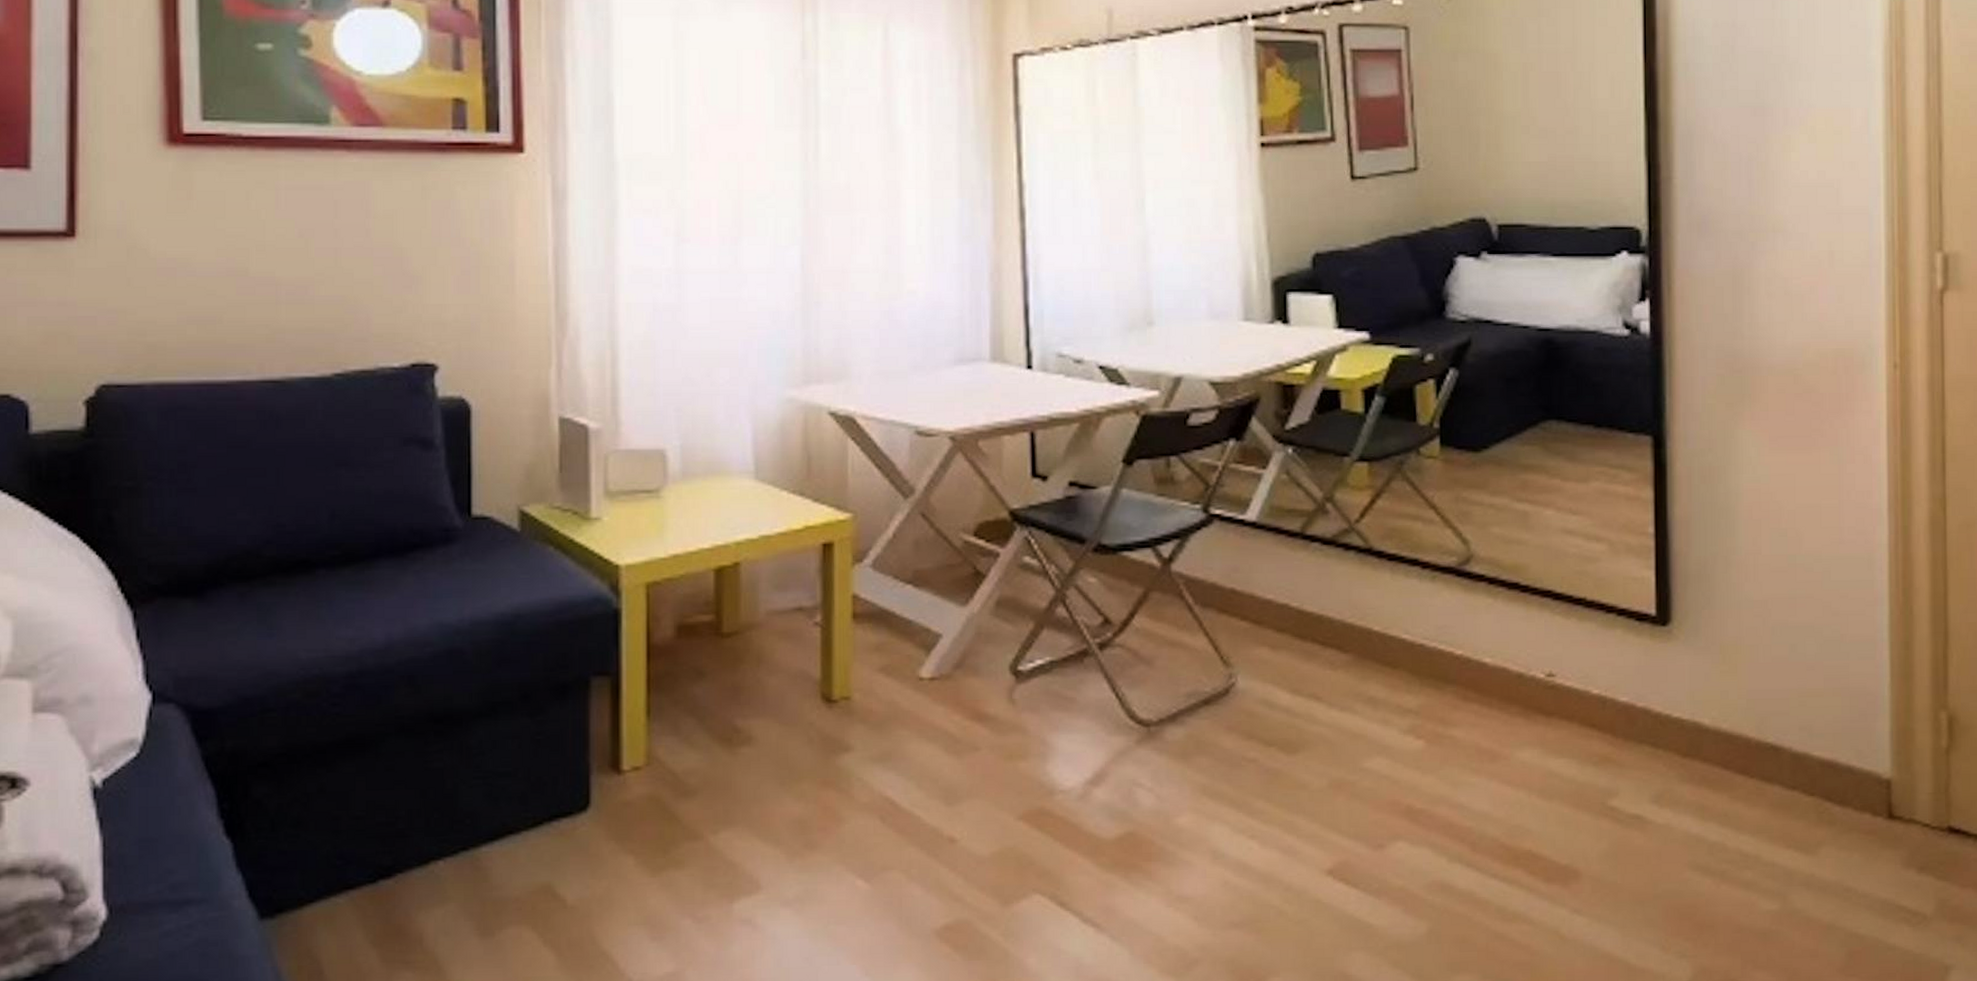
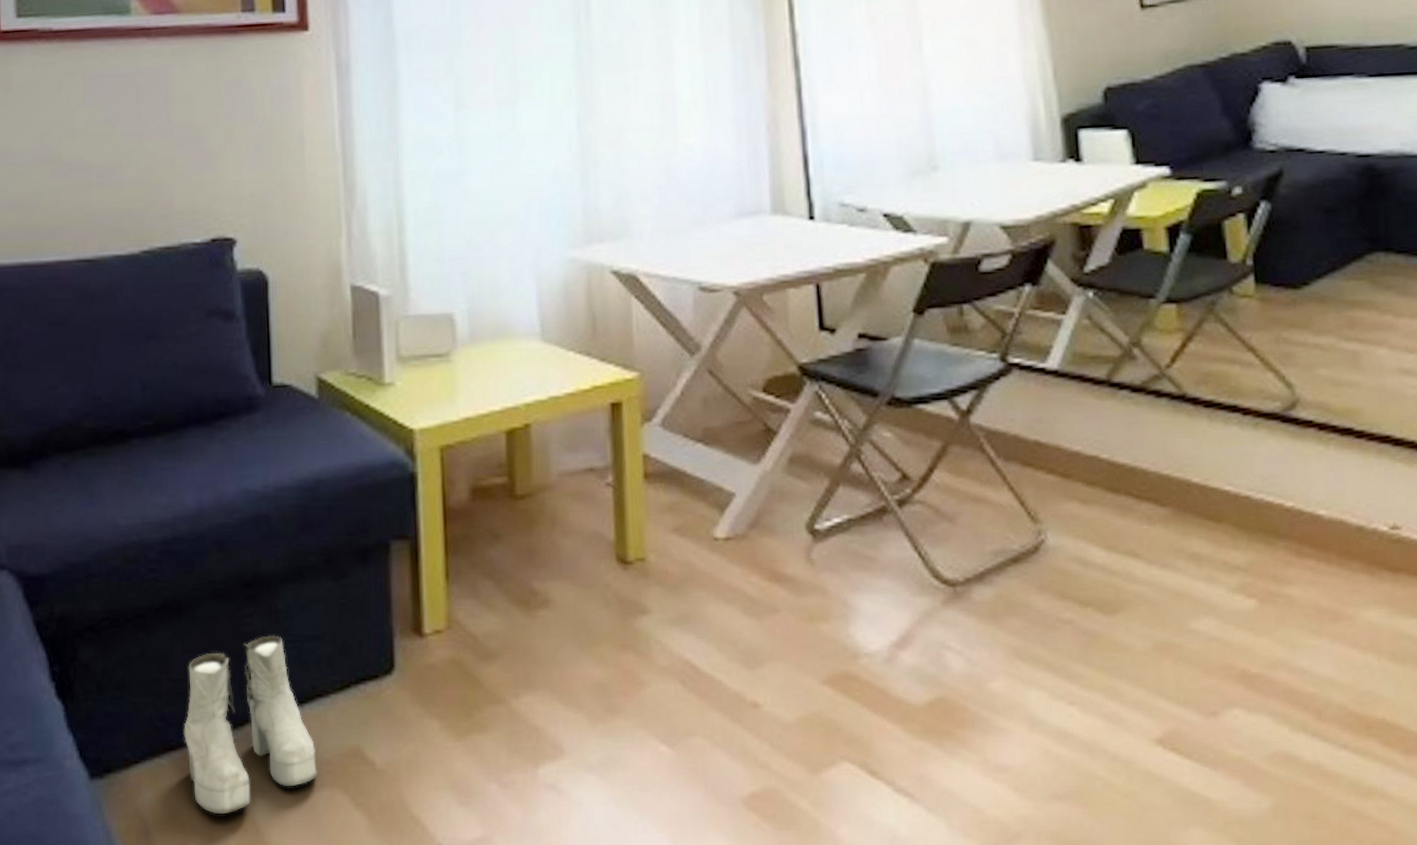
boots: none [363,773,505,954] -> present [183,636,317,815]

